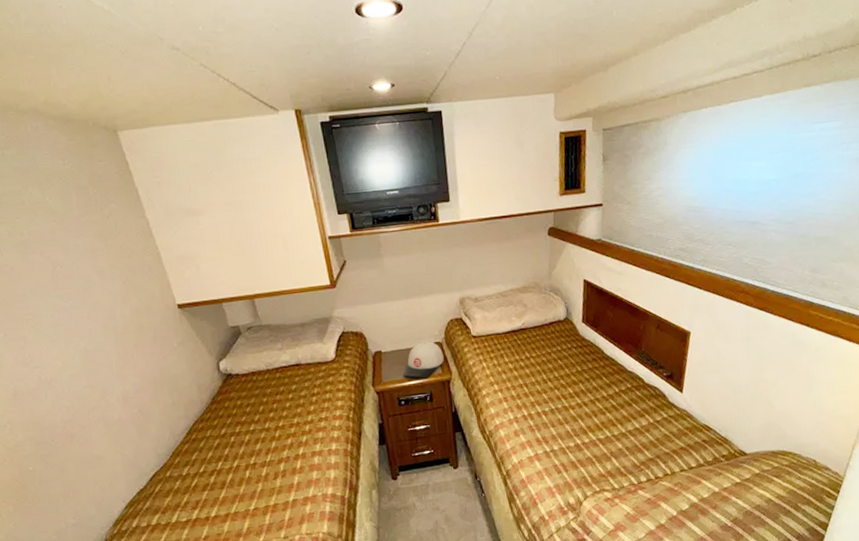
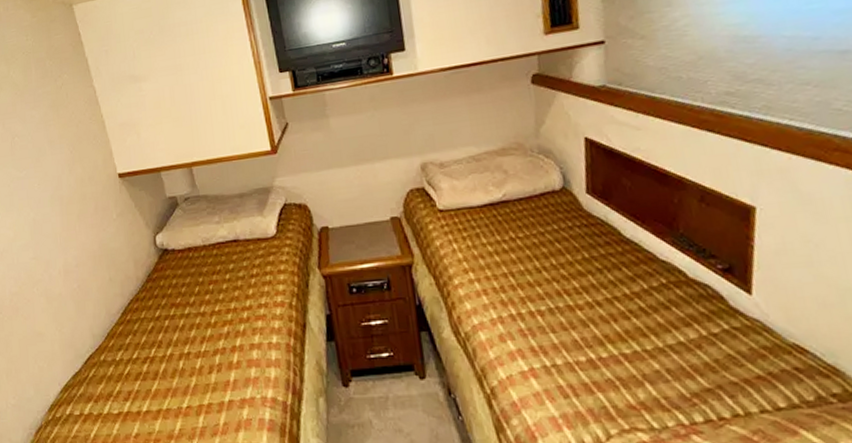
baseball cap: present [403,341,444,379] -> none [353,216,404,262]

